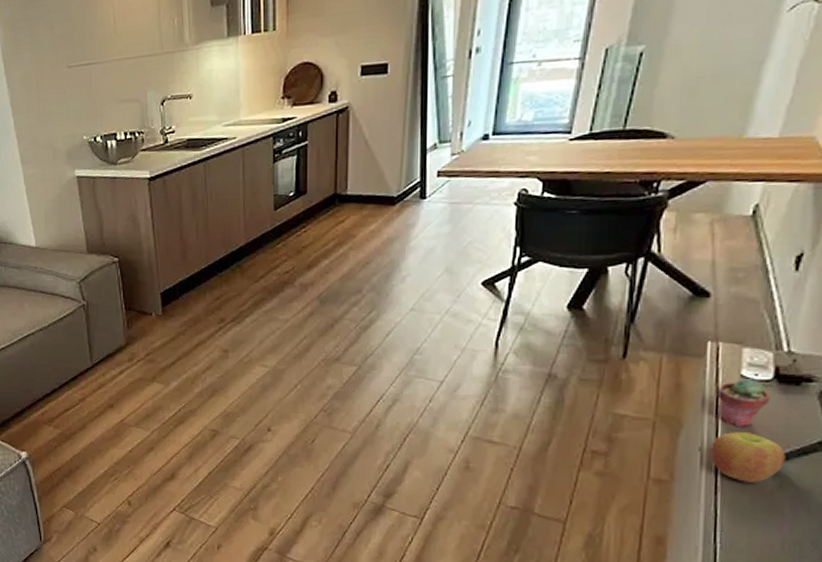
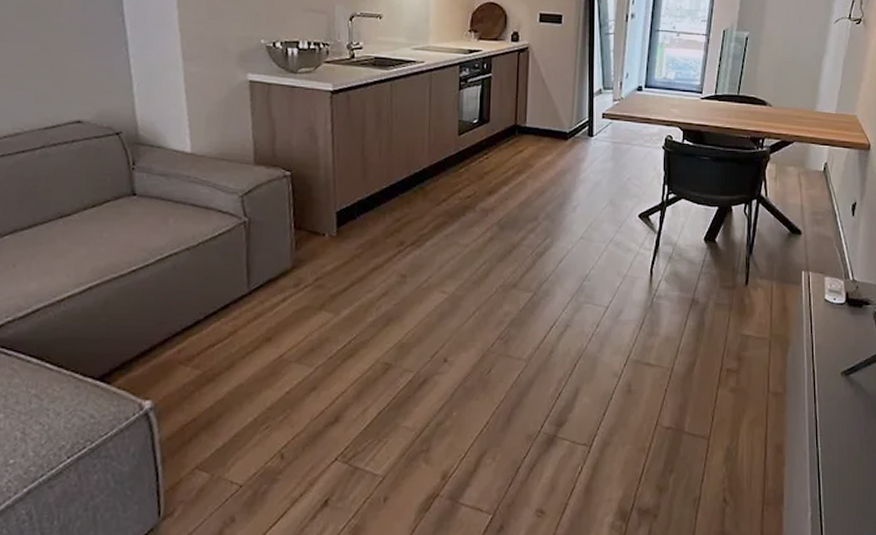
apple: present [710,432,786,483] -> none [809,348,858,391]
potted succulent: present [716,379,770,428] -> none [810,302,844,344]

